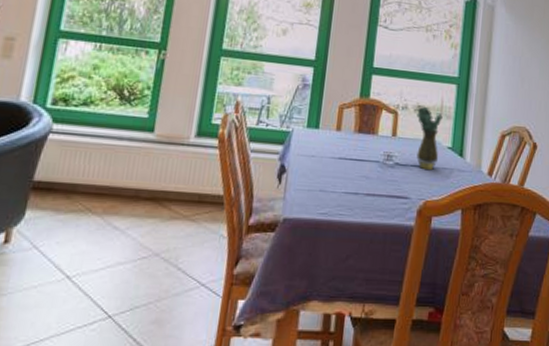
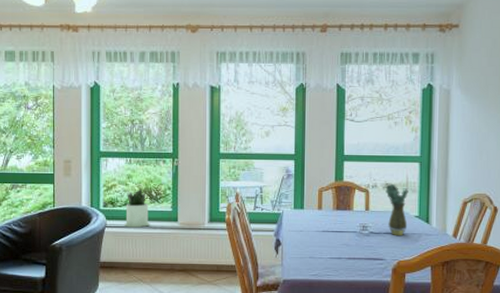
planter: none [76,84,117,137] -> present [123,188,151,228]

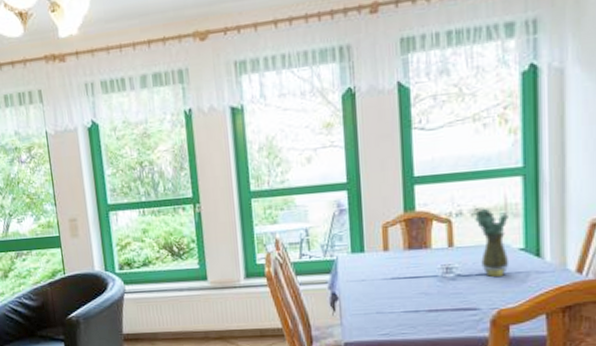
planter: present [123,188,151,228] -> none [142,244,176,292]

